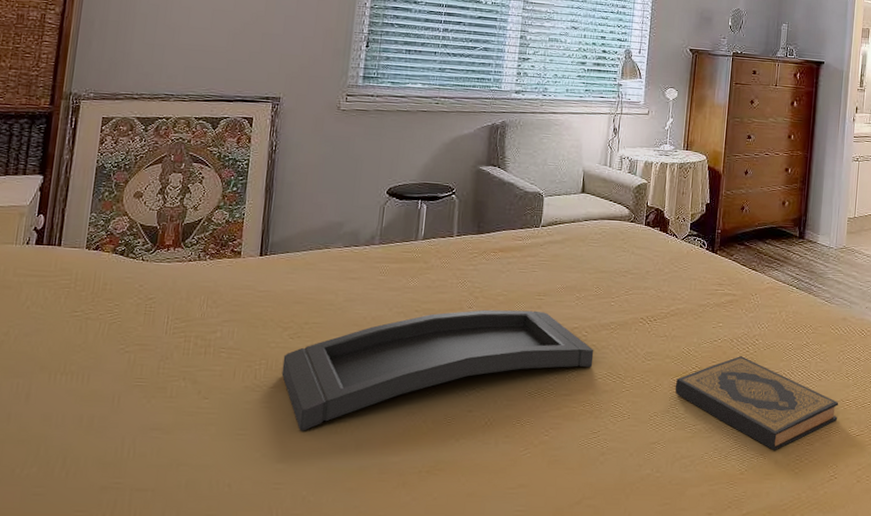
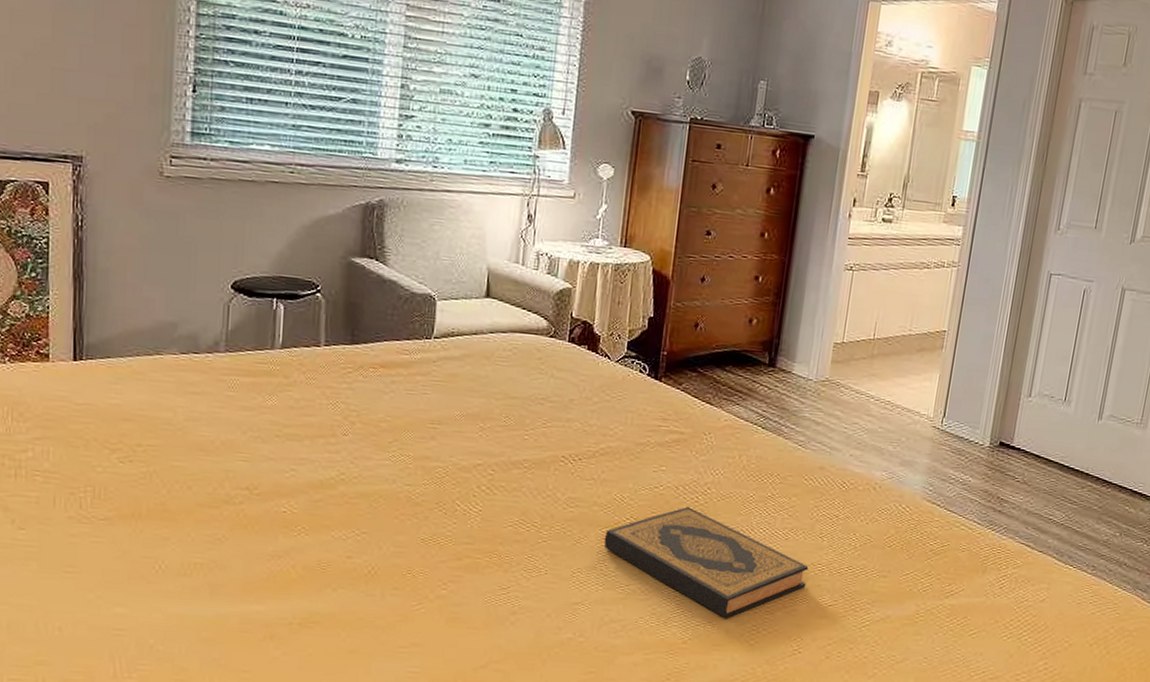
tray: present [281,309,594,431] -> none [113,437,503,572]

